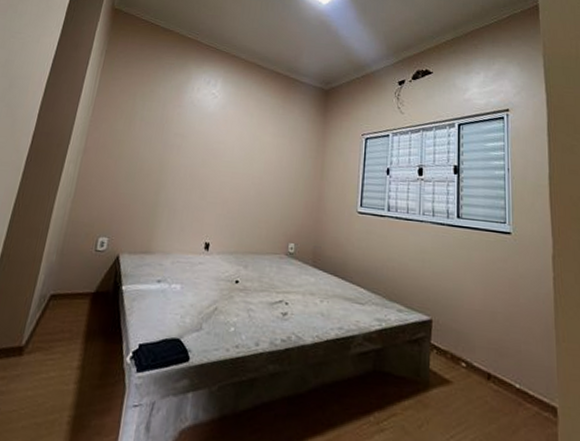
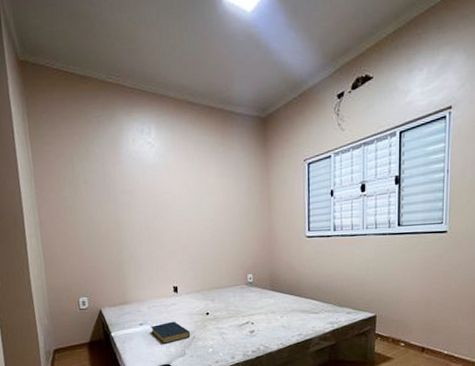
hardback book: none [168,283,213,311] -> present [150,321,191,344]

